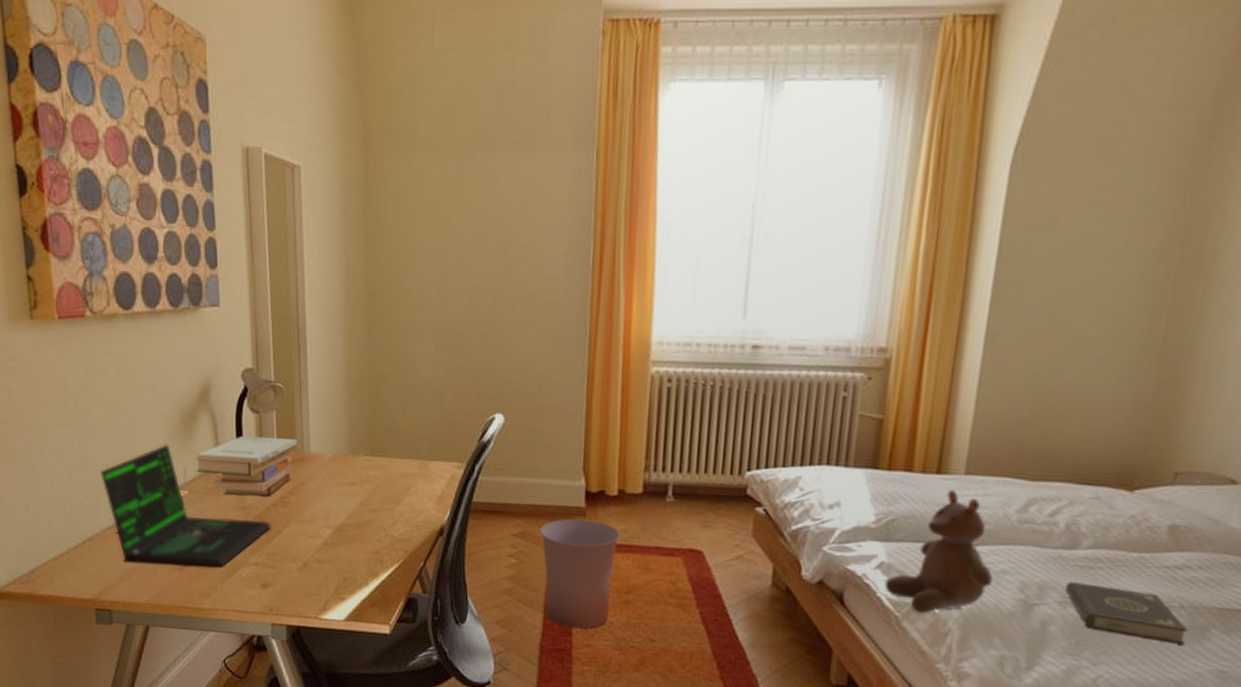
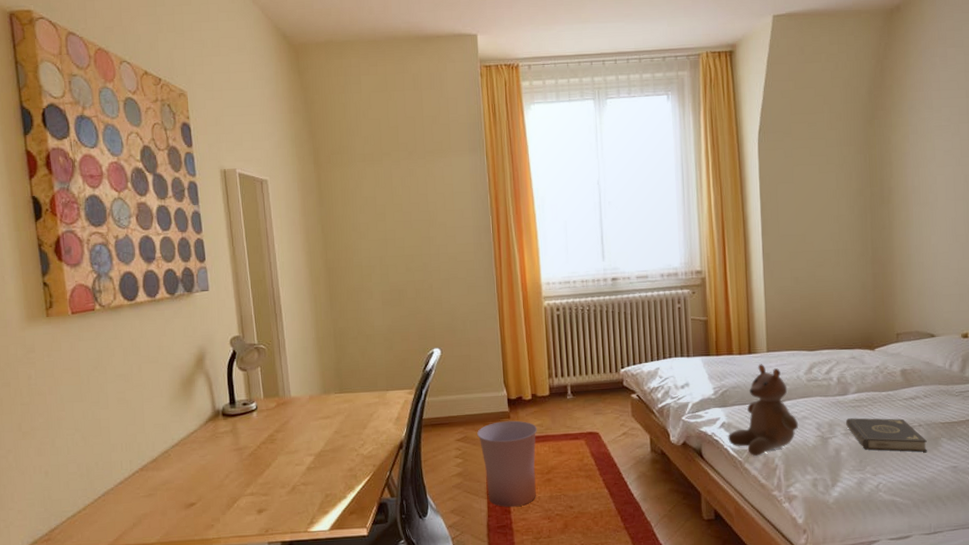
laptop: present [99,443,271,568] -> none [111,405,263,508]
books: present [196,436,298,497] -> none [195,388,280,441]

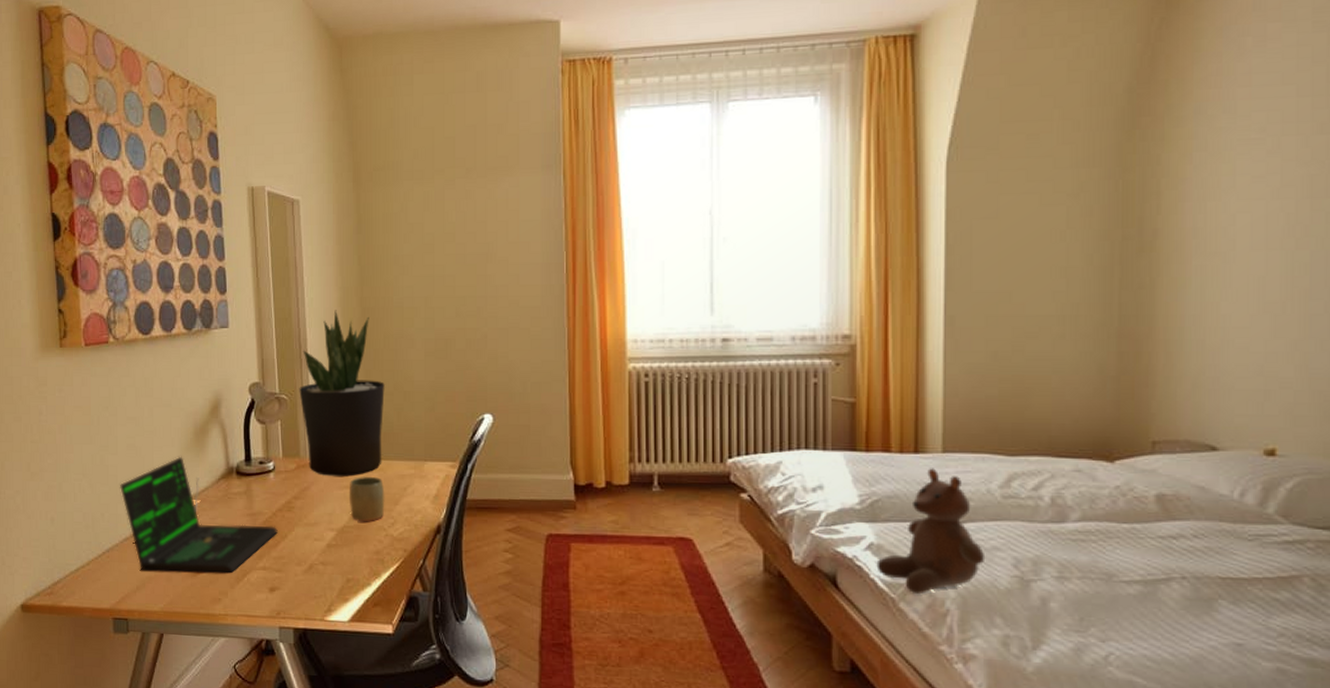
laptop: none [111,405,263,508] -> present [119,456,278,574]
planter: none [275,271,351,410] -> present [299,310,385,476]
mug: none [323,407,355,445] -> present [349,477,385,521]
waste bin: present [477,420,537,508] -> none [533,512,610,622]
book: present [846,418,927,452] -> none [1061,556,1193,617]

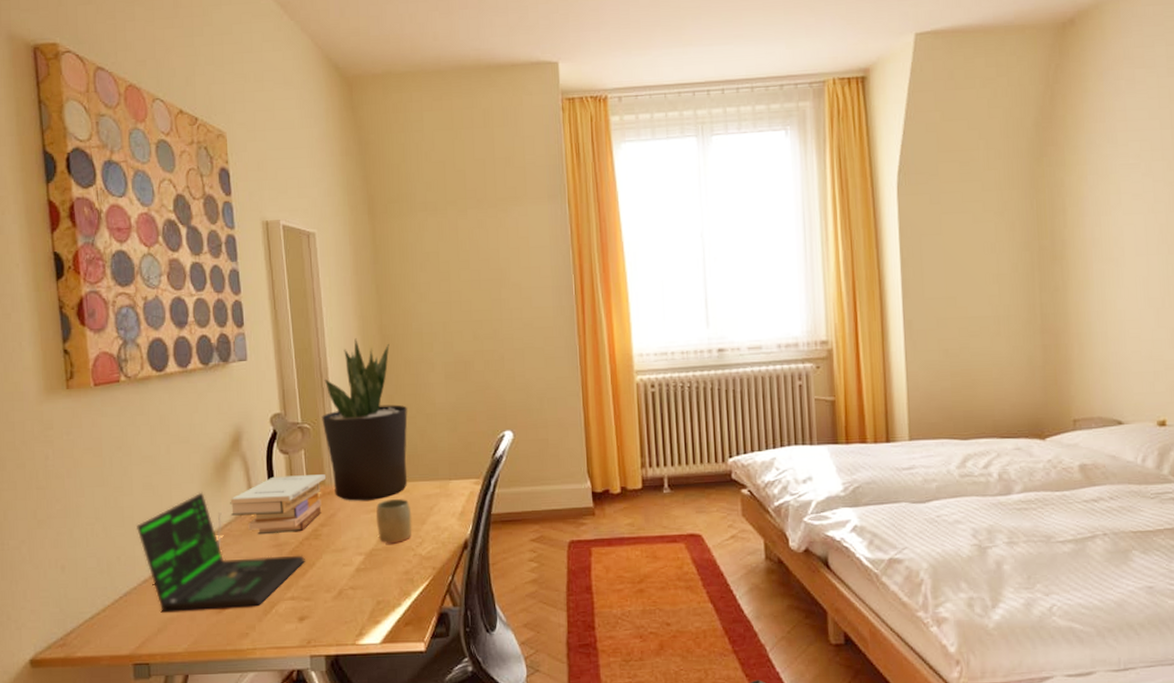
books: none [208,445,302,503] -> present [230,474,327,535]
teddy bear: present [876,468,986,594] -> none [860,455,950,567]

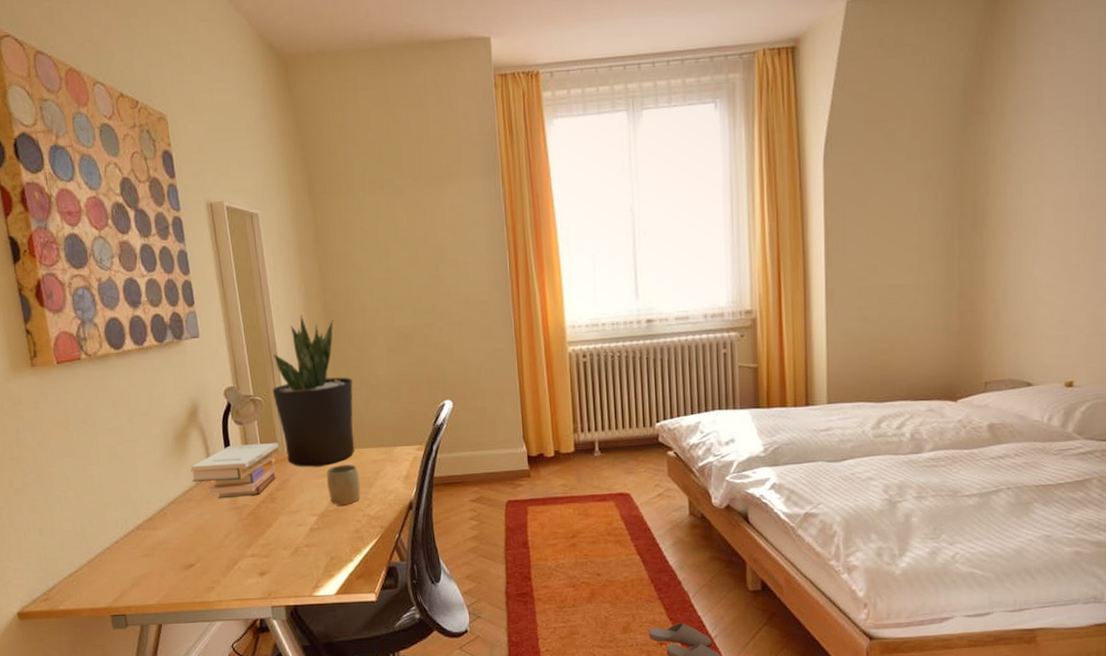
laptop: present [135,492,305,611] -> none [105,460,263,569]

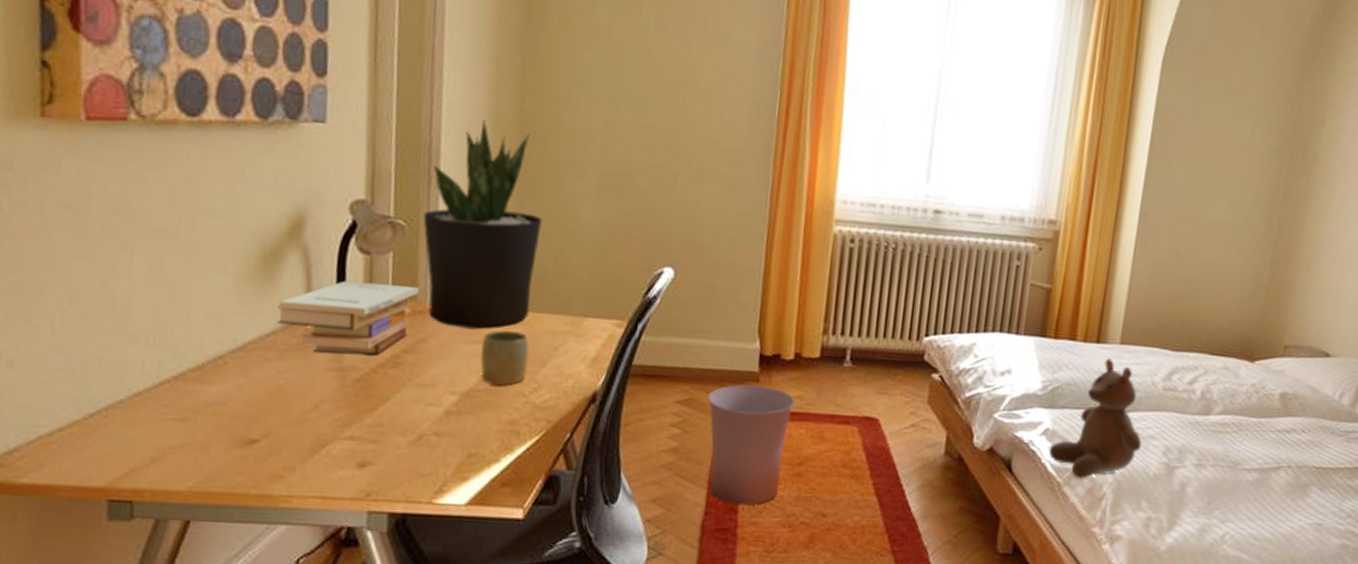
waste bin: none [494,480,561,574] -> present [708,384,795,506]
teddy bear: none [779,417,863,521] -> present [1048,358,1142,478]

